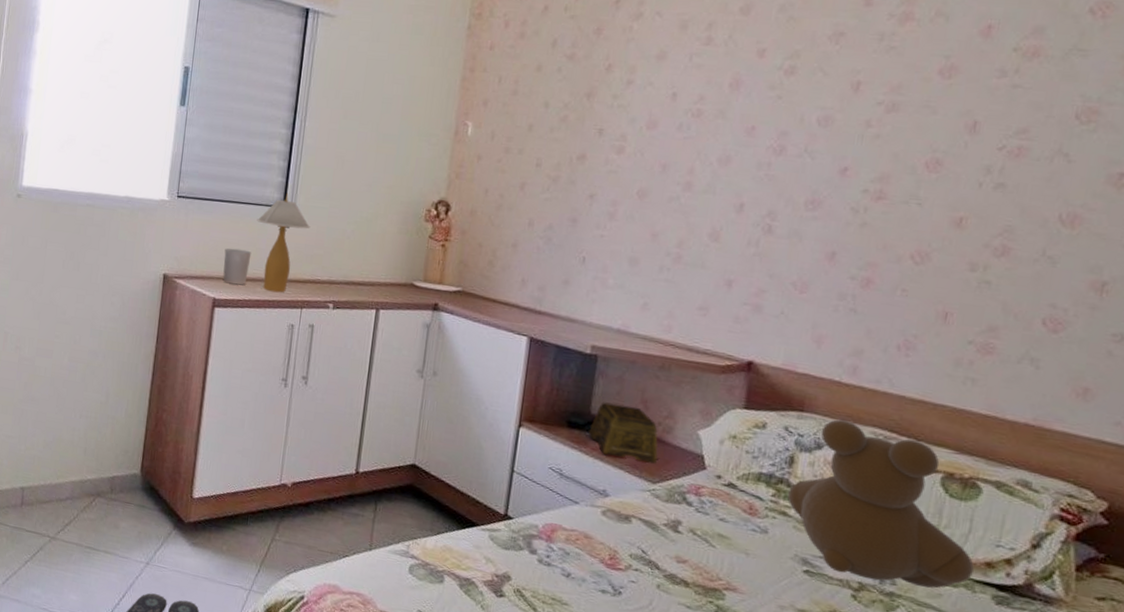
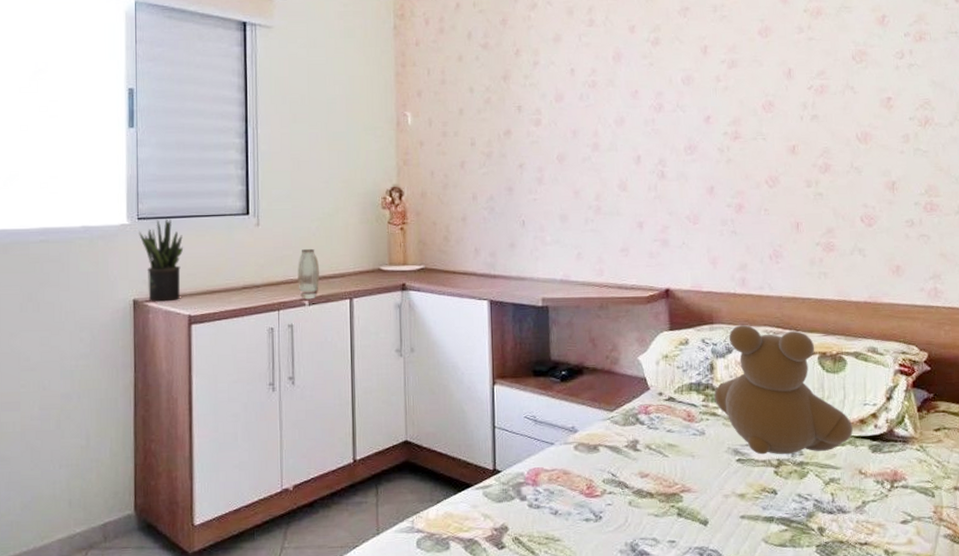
potted plant: none [176,200,218,282] -> present [139,218,184,302]
candle holder: present [222,248,252,285] -> none [194,262,222,298]
table lamp: present [257,193,311,293] -> none [222,200,276,299]
vase: none [324,250,350,304] -> present [297,248,319,300]
decorative box: present [589,402,658,464] -> none [552,346,610,395]

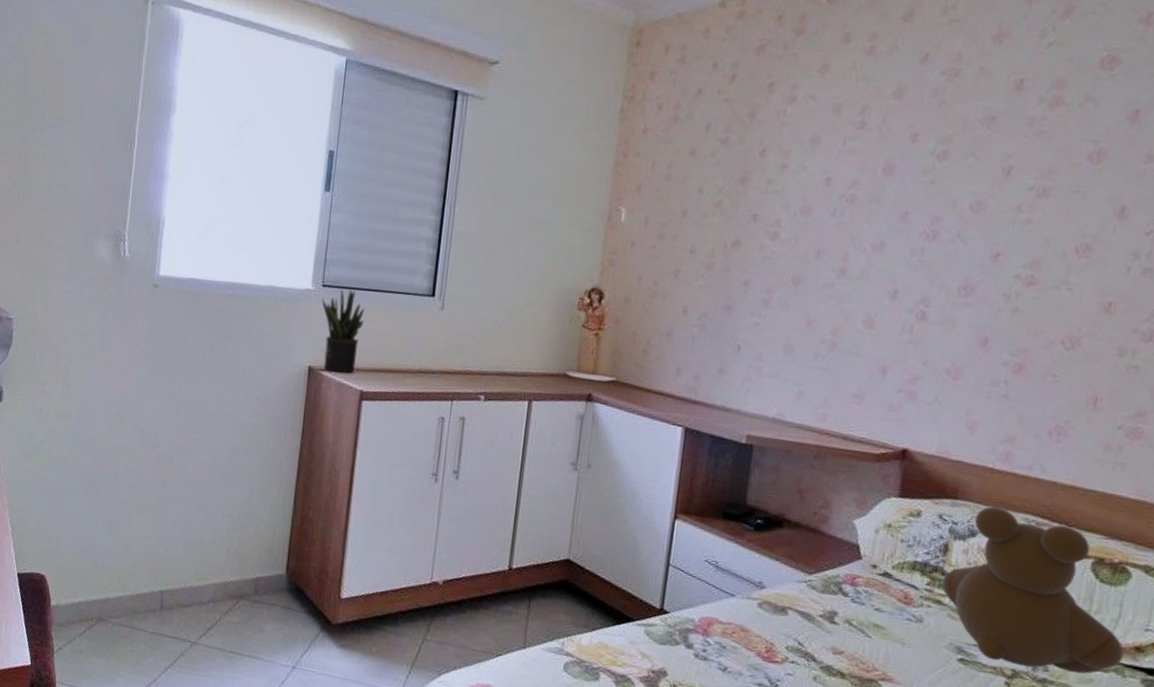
vase: present [297,248,319,300] -> none [475,340,501,395]

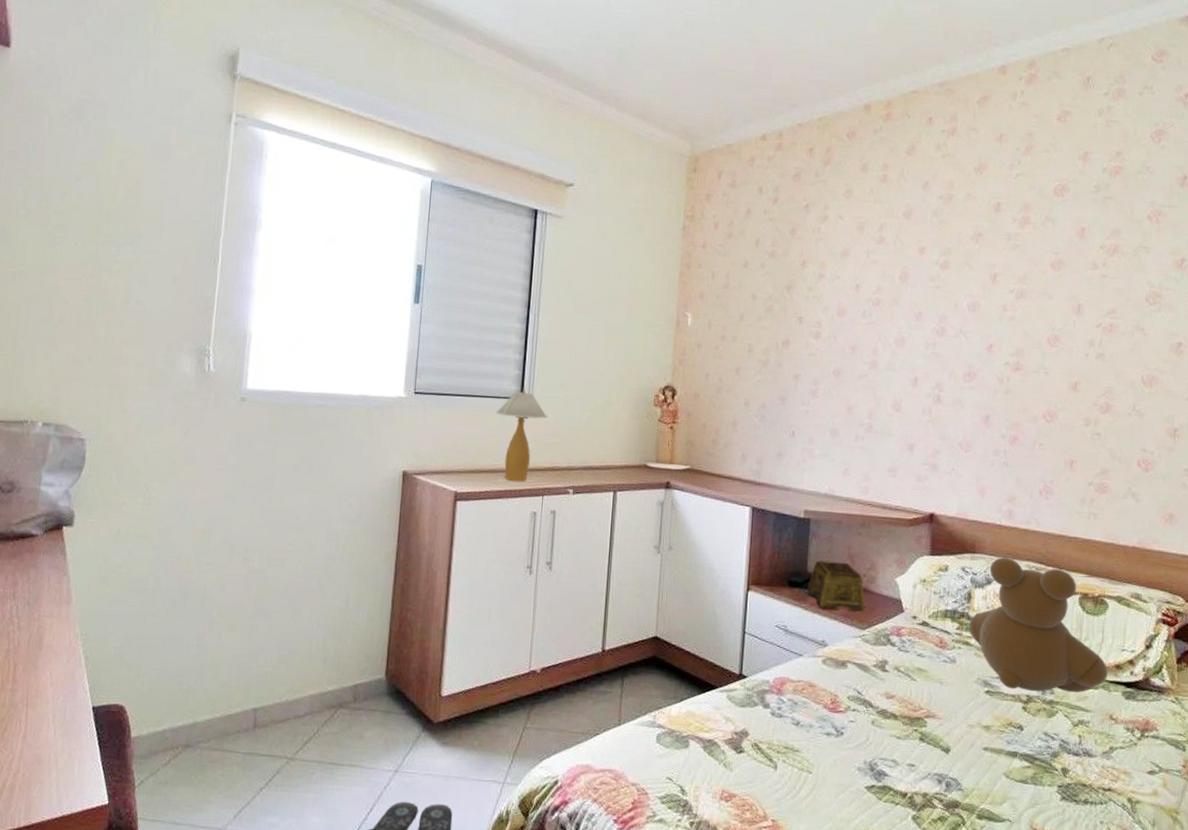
potted plant: present [322,289,365,374] -> none [414,395,457,477]
table lamp: none [405,281,461,385] -> present [495,385,548,482]
decorative box: none [744,492,814,555] -> present [807,560,865,612]

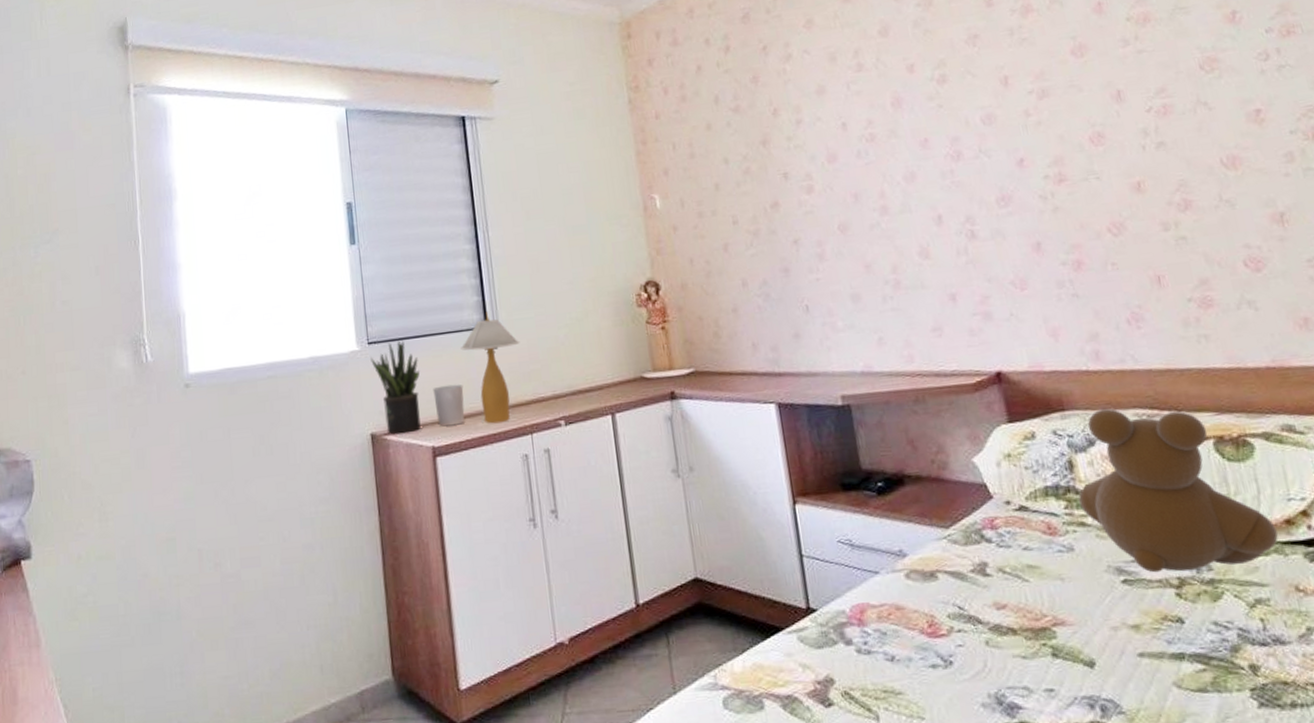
potted plant: none [414,395,457,477] -> present [370,340,421,435]
candle holder: none [464,441,492,477] -> present [433,384,465,427]
decorative box: present [807,560,865,612] -> none [866,449,943,511]

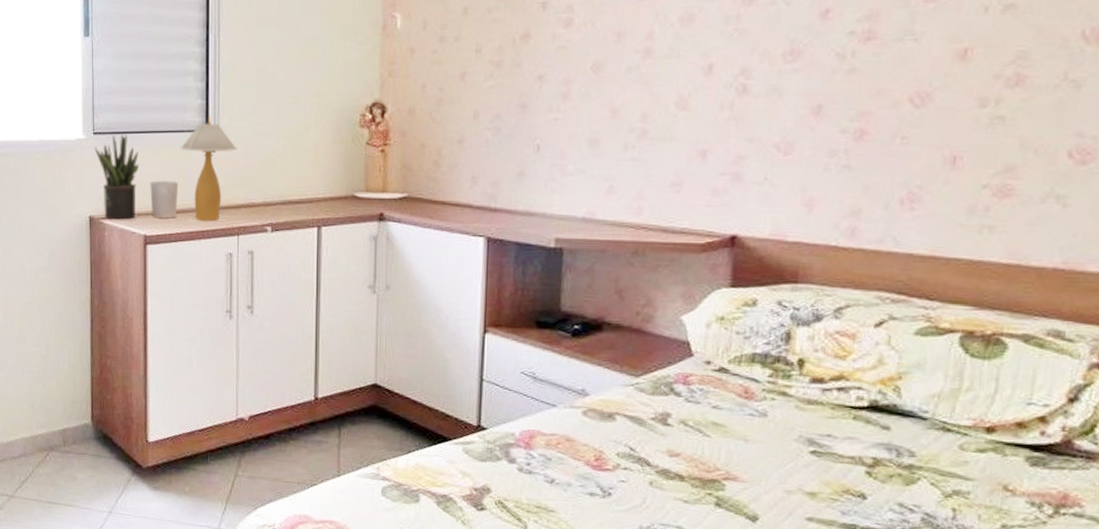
teddy bear: present [1078,409,1278,573] -> none [787,287,1003,456]

